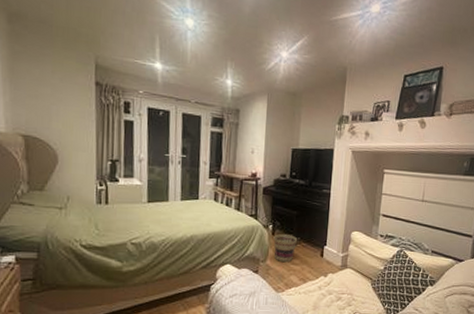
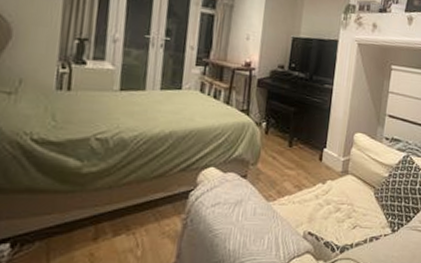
basket: present [273,234,297,263] -> none [266,133,293,167]

